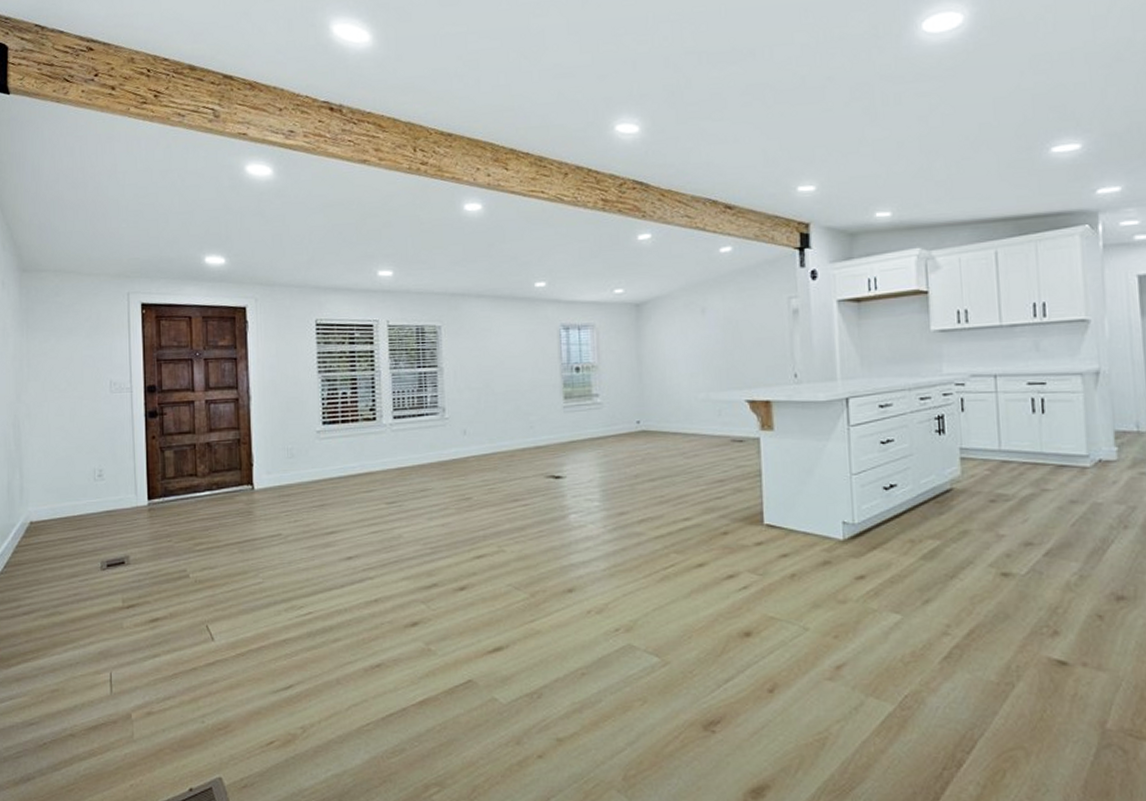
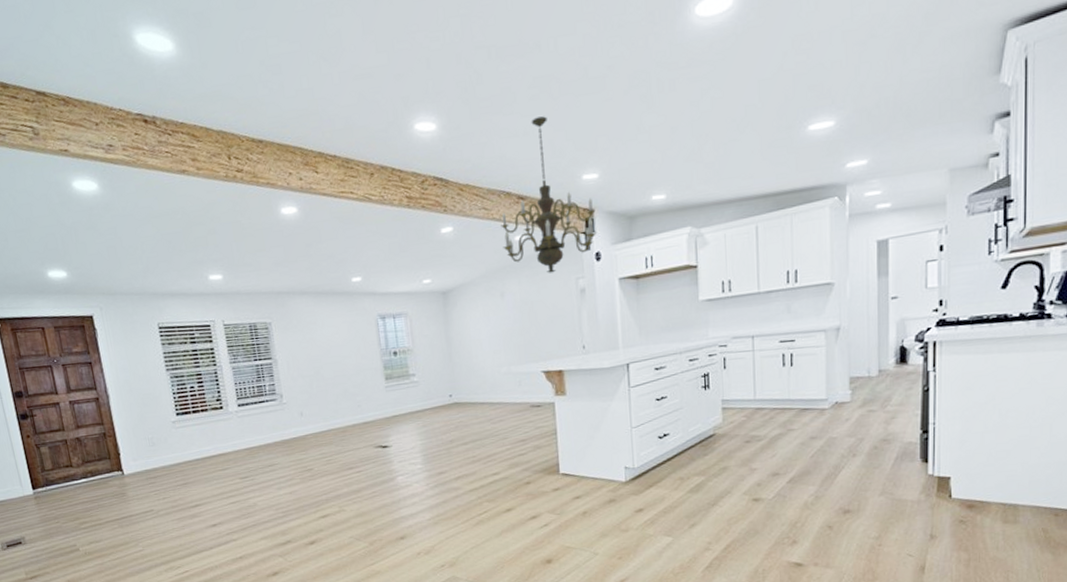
chandelier: none [705,124,813,290] -> present [501,116,597,273]

